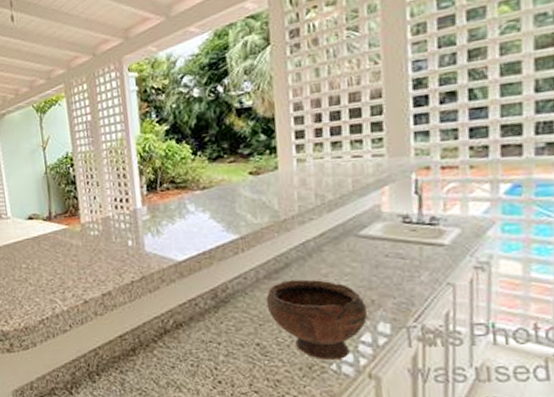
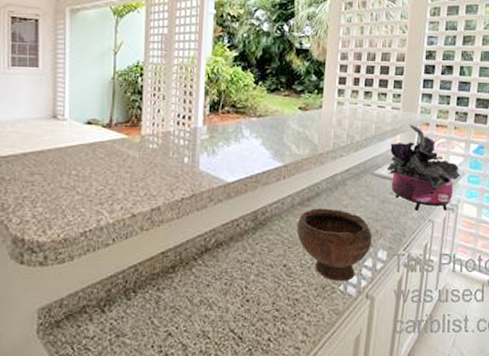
potted plant: none [374,171,489,275] -> present [386,125,461,212]

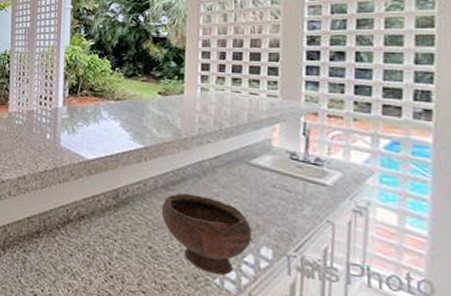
potted plant: present [386,125,461,212] -> none [265,113,368,213]

